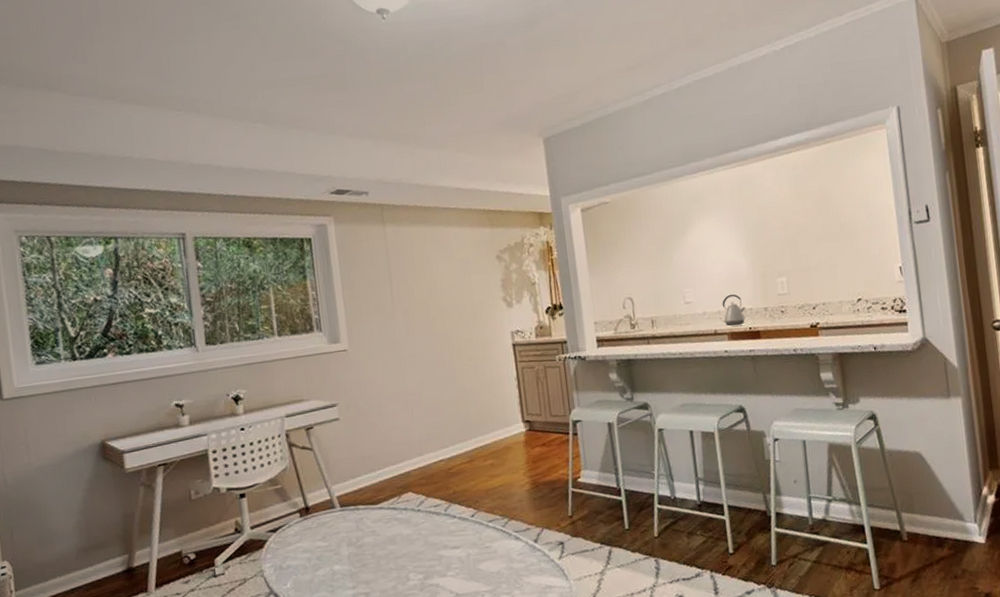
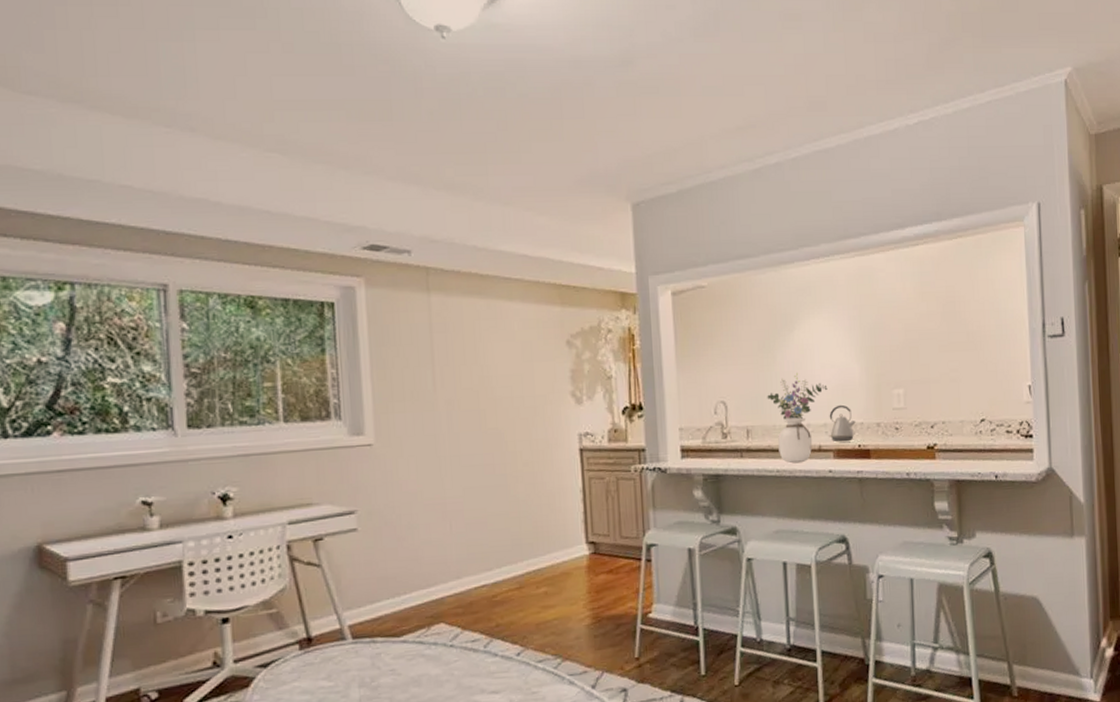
bouquet: none [667,269,719,347] -> present [767,373,828,464]

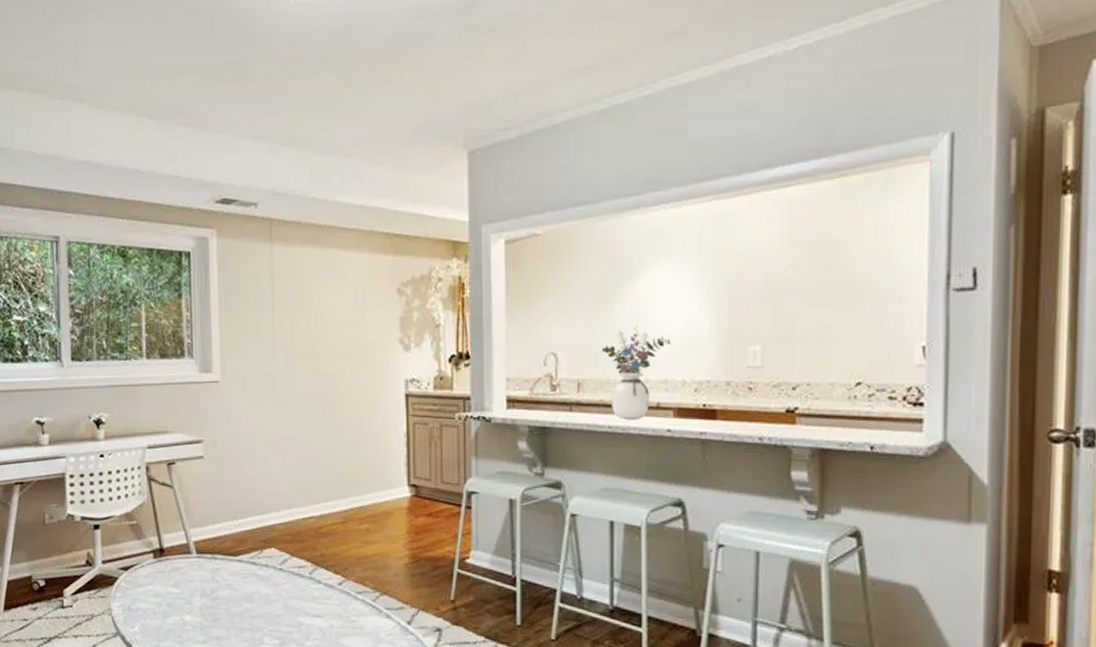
kettle: present [829,404,856,443] -> none [669,360,702,400]

